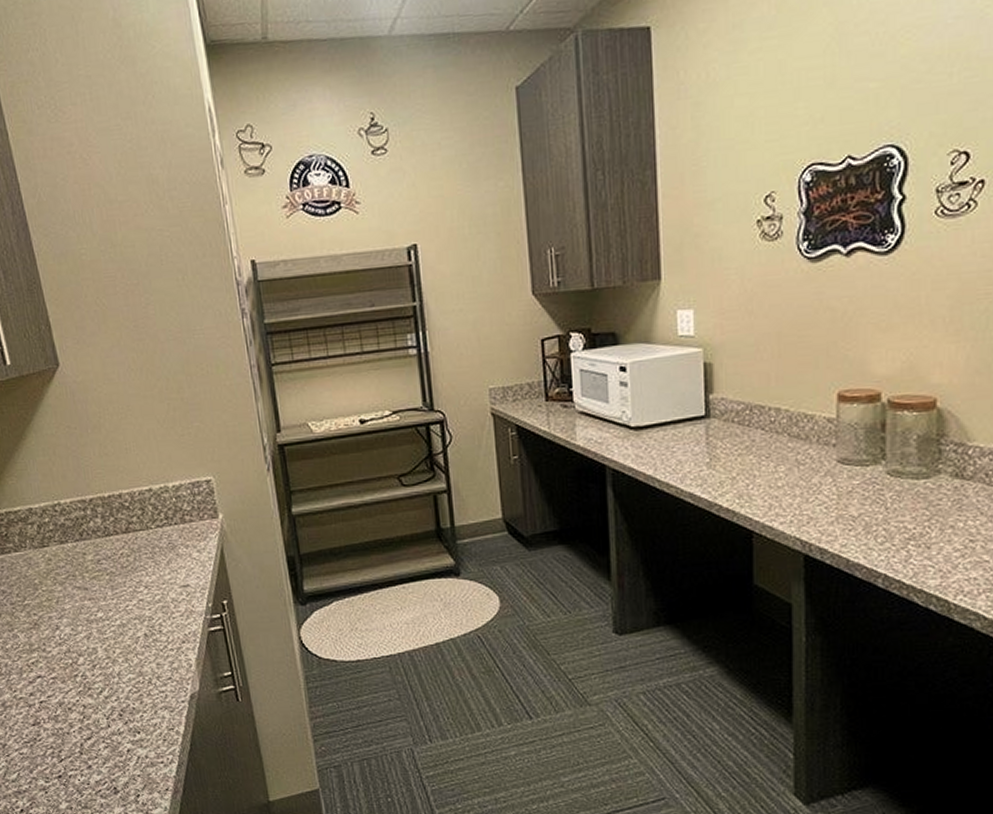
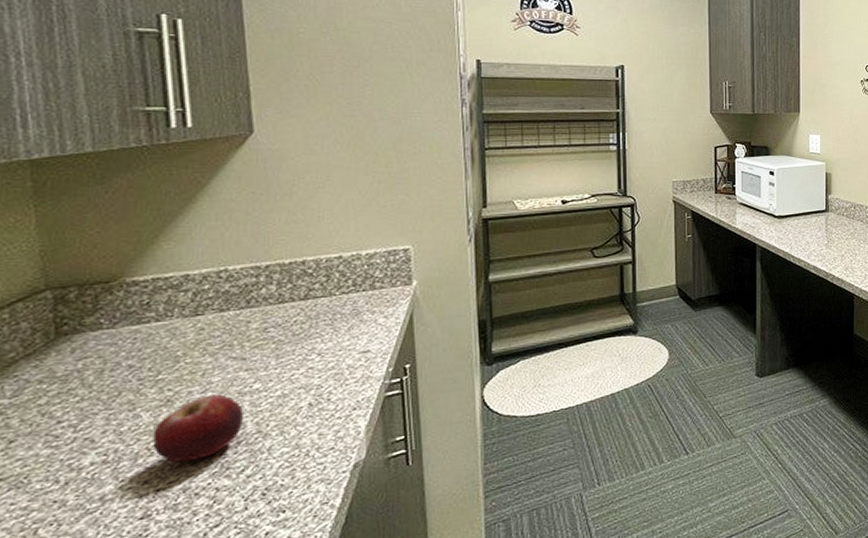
fruit: none [29,620,95,680] -> present [153,394,243,463]

